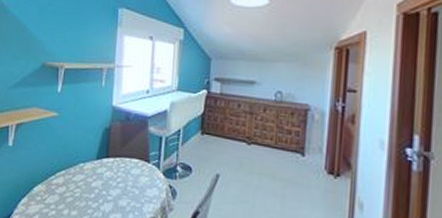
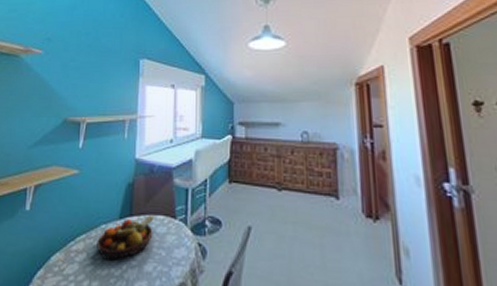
fruit bowl: none [75,157,130,195] -> present [97,214,155,261]

